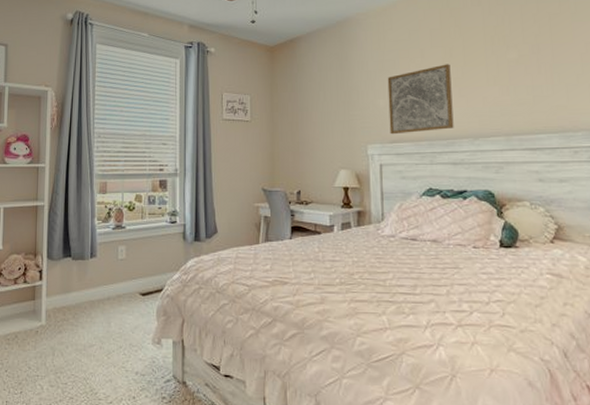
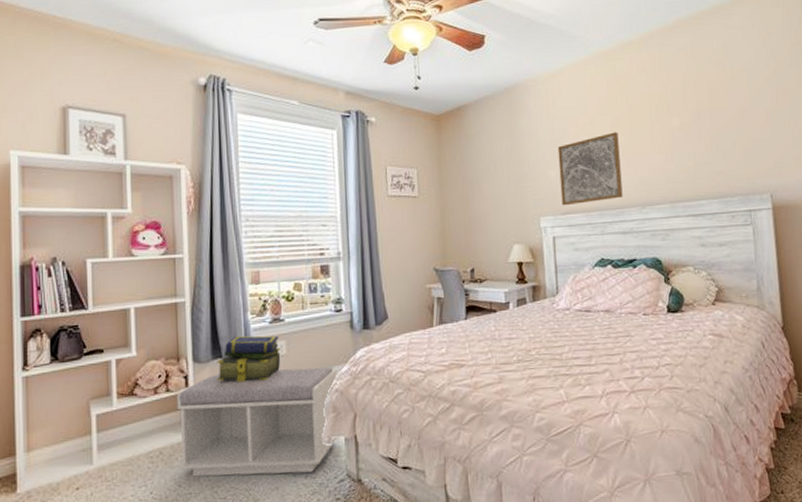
bench: none [30,271,170,369] -> present [176,367,339,477]
stack of books: none [65,238,121,281] -> present [216,335,281,383]

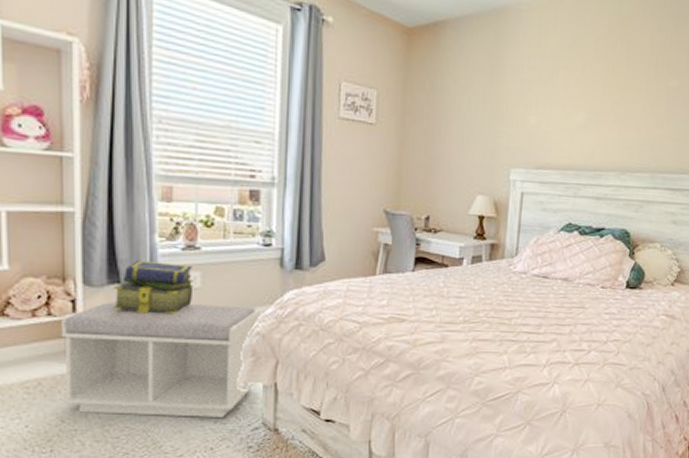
wall art: present [557,132,623,206] -> none [536,82,611,160]

